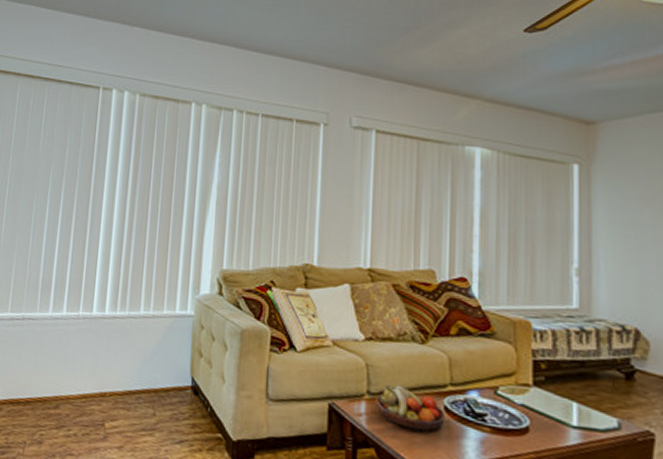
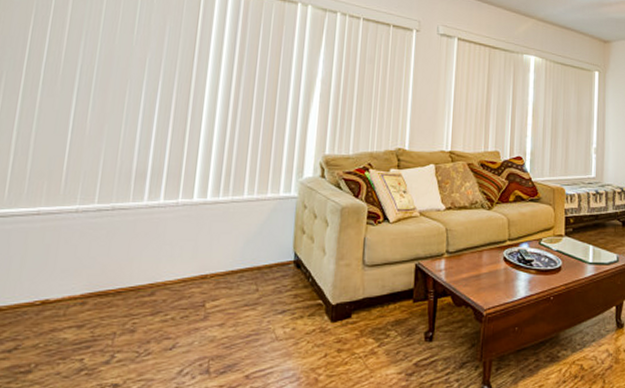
fruit bowl: present [376,385,445,431] -> none [453,243,504,278]

